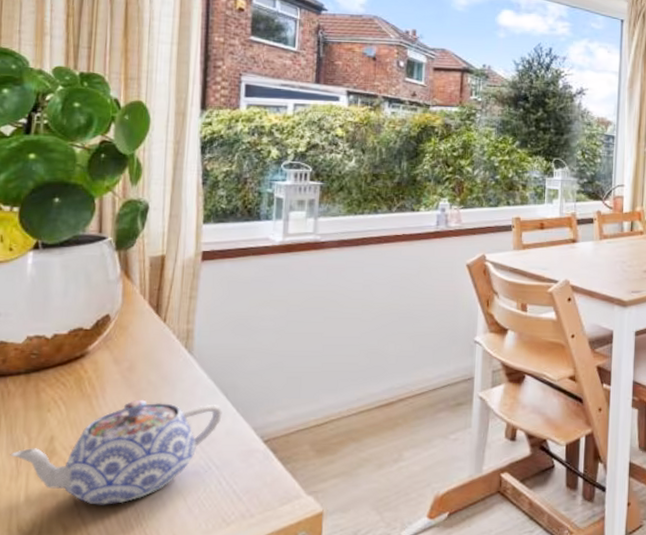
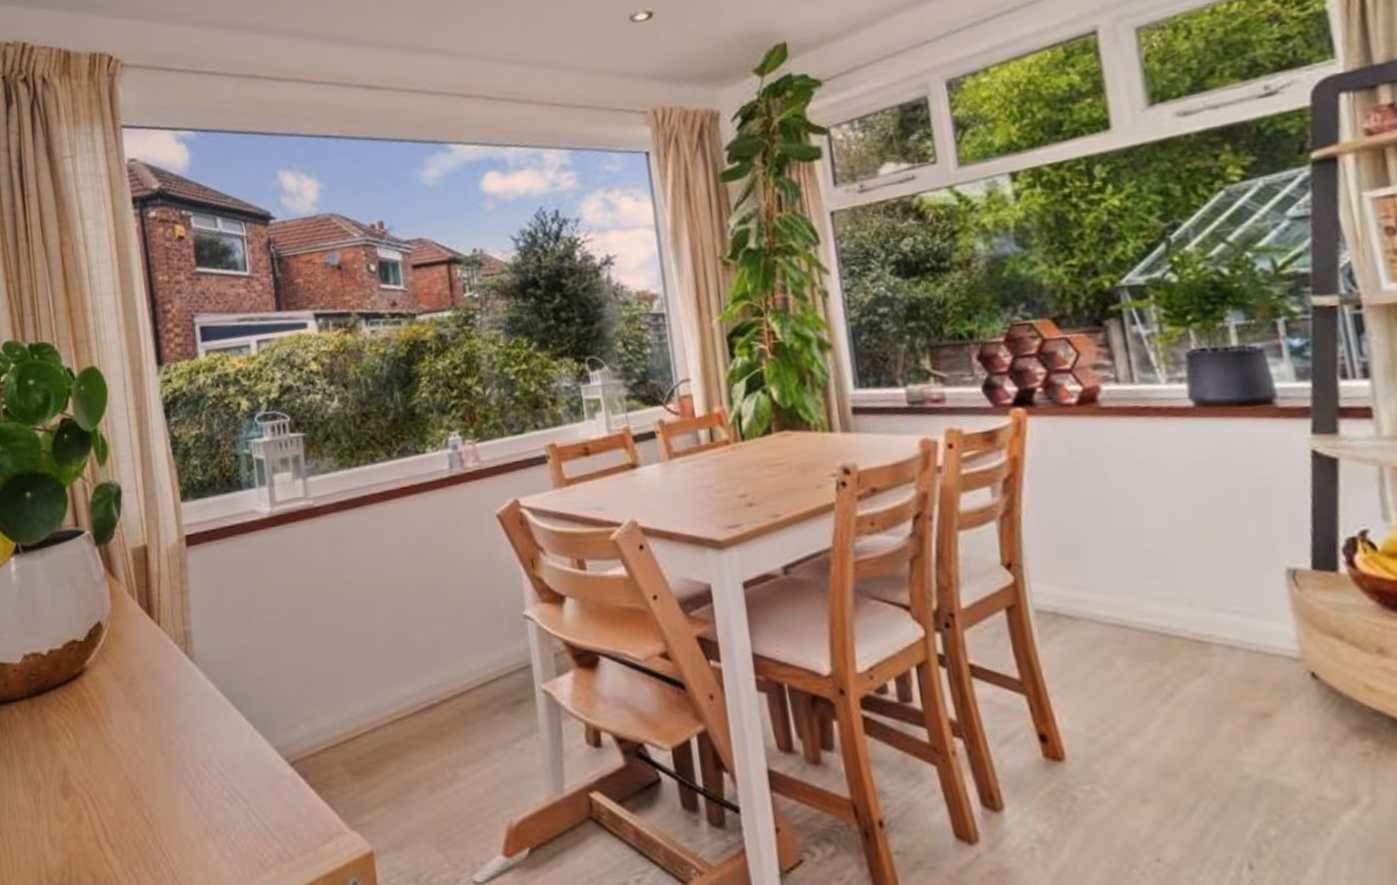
teapot: present [10,399,222,505] -> none [27,720,239,849]

